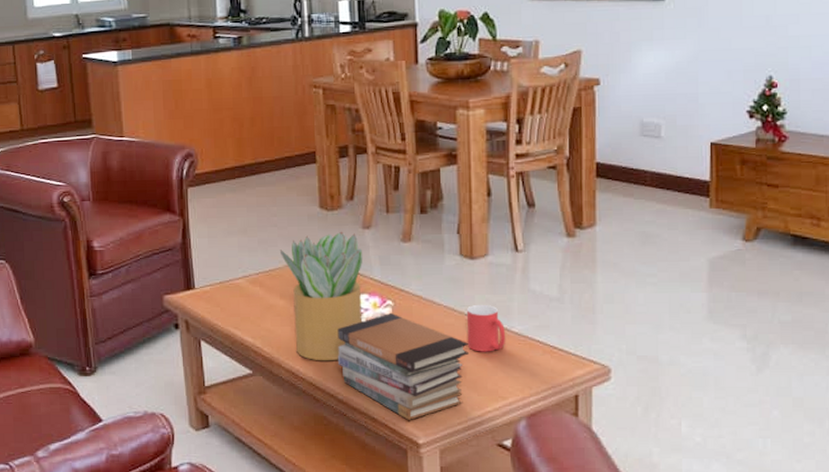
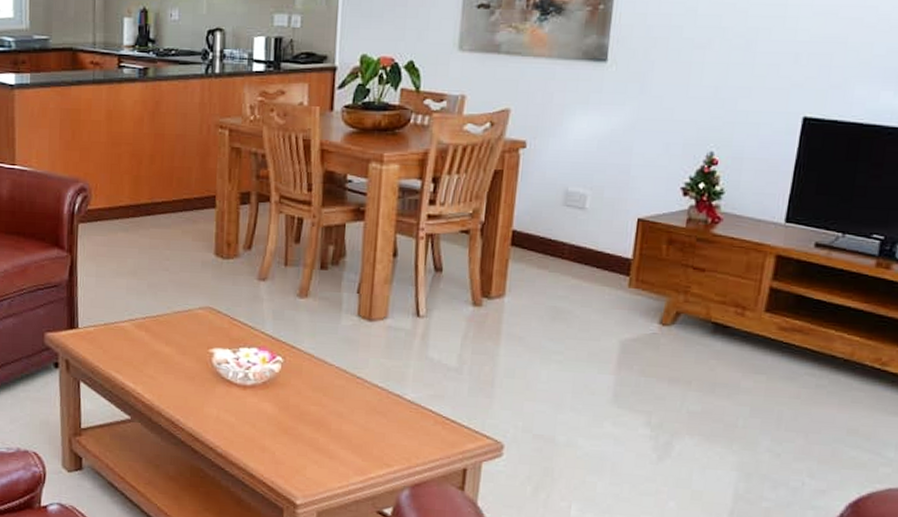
potted plant: present [279,231,363,361] -> none [169,281,255,413]
book stack: present [337,312,469,421] -> none [219,369,357,481]
mug: present [466,304,506,352] -> none [356,367,398,418]

